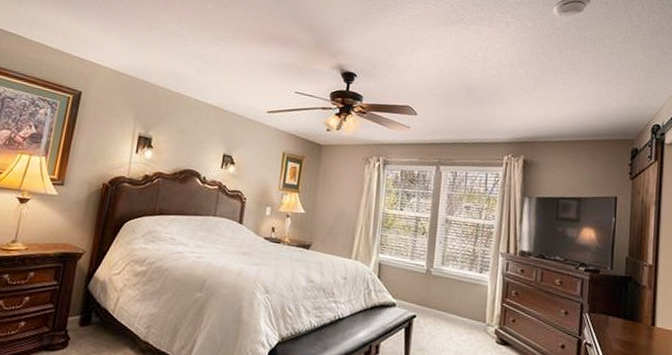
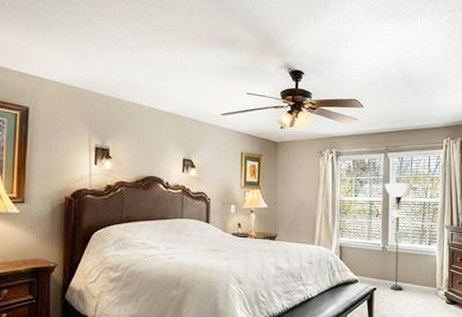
floor lamp: none [431,198,466,322] -> present [385,182,413,291]

